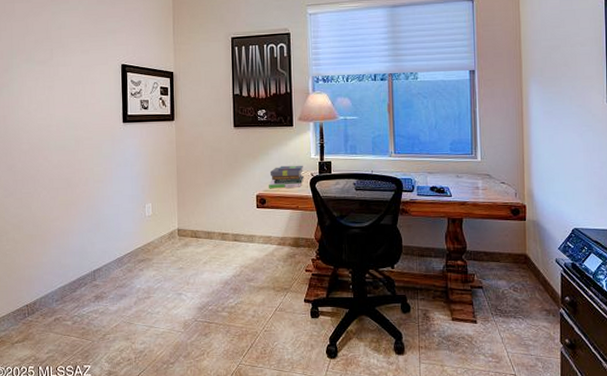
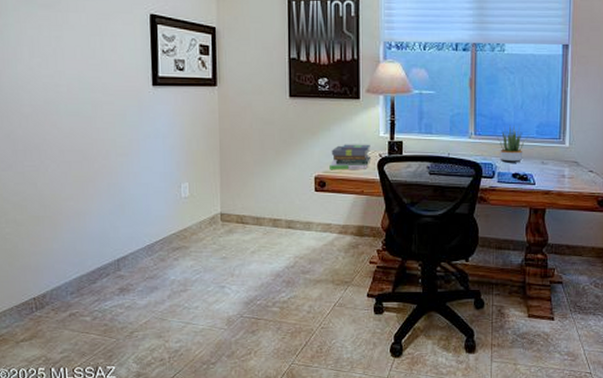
potted plant: none [412,143,446,178] -> present [495,125,532,163]

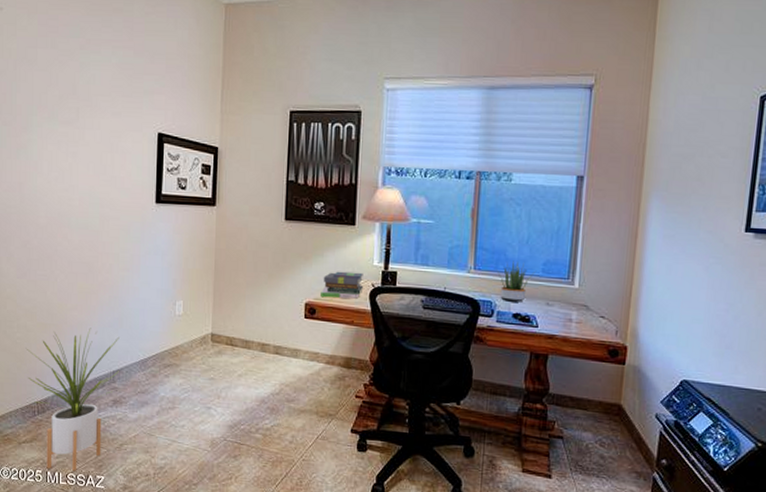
house plant: none [17,217,124,365] -> present [25,328,120,471]

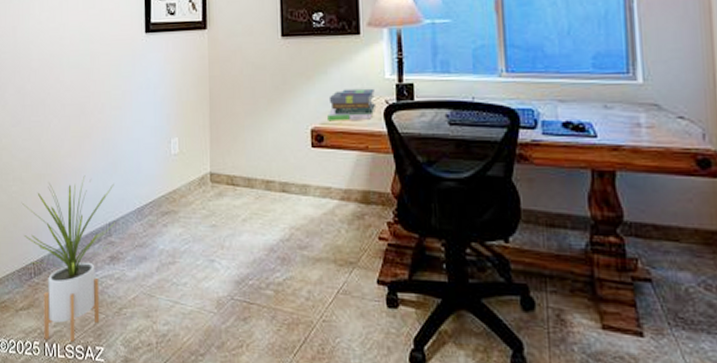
potted plant: present [496,260,537,302] -> none [534,57,586,108]

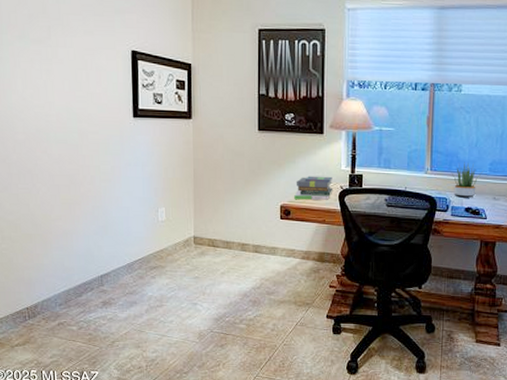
house plant: present [21,175,115,342] -> none [12,236,107,369]
potted plant: none [534,57,586,108] -> present [450,162,485,198]

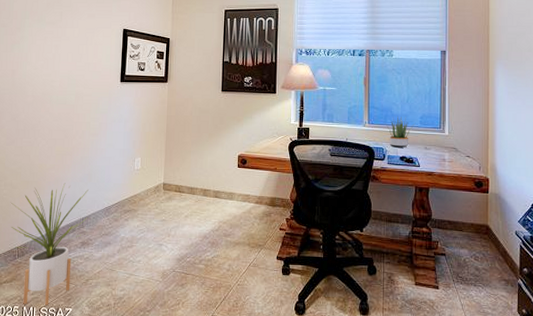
house plant: none [12,236,107,369] -> present [10,183,89,305]
books: present [294,176,333,201] -> none [250,129,284,151]

